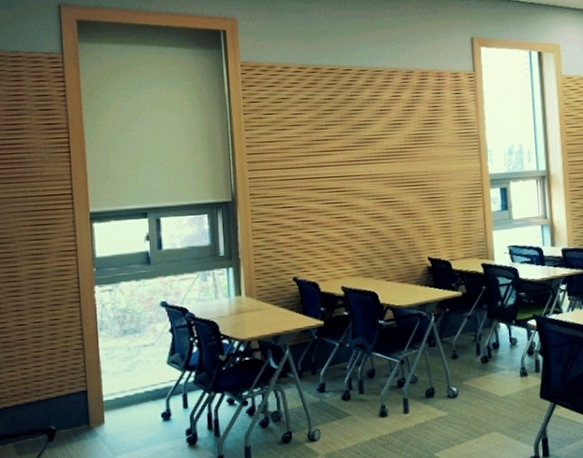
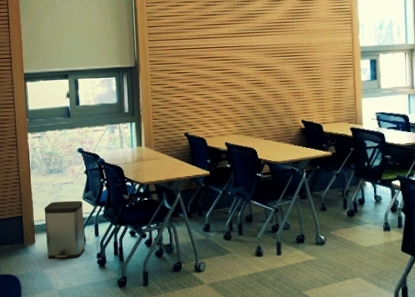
pedal bin: none [116,365,171,442] -> present [44,200,86,259]

